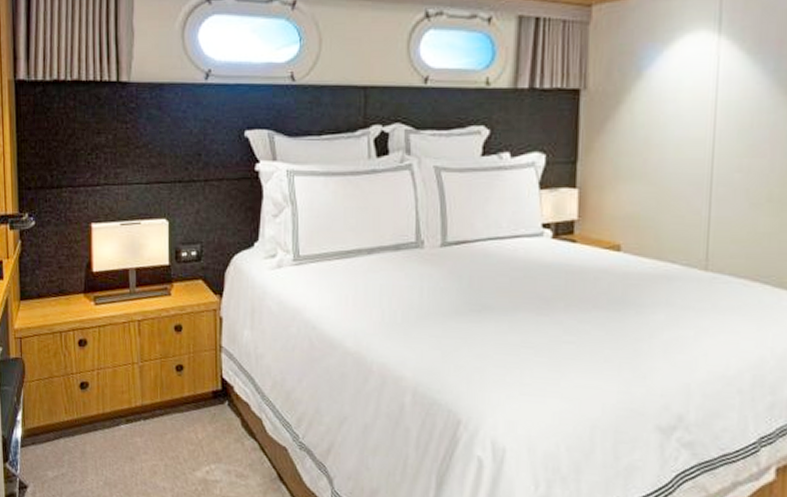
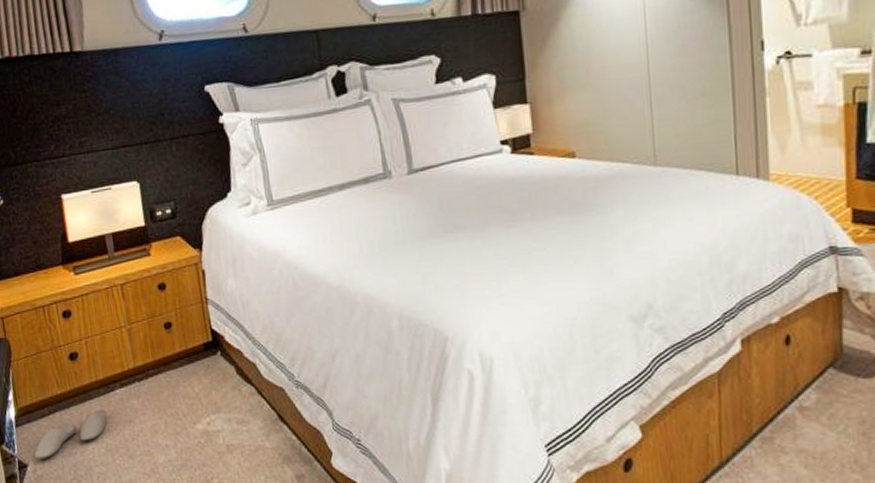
slippers: none [35,442,109,483] -> present [34,410,107,460]

